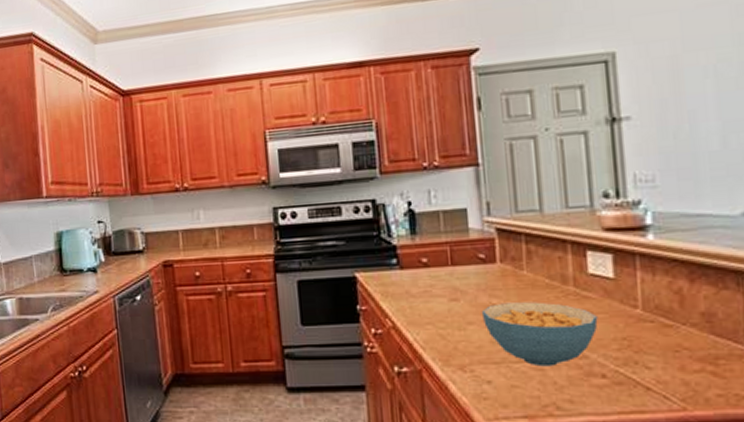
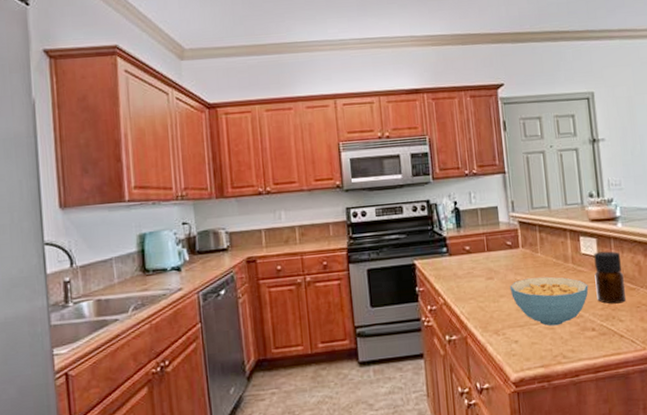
bottle: none [607,272,658,344] -> present [594,251,626,304]

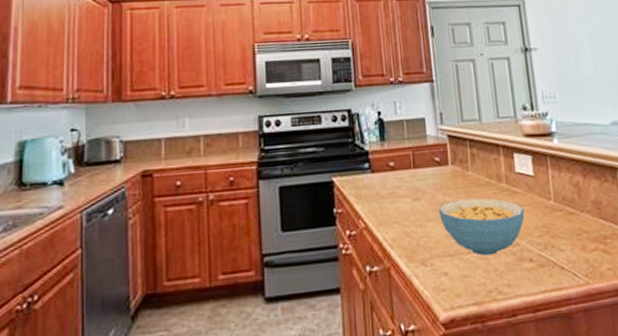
bottle: present [594,251,626,304] -> none [529,170,565,231]

